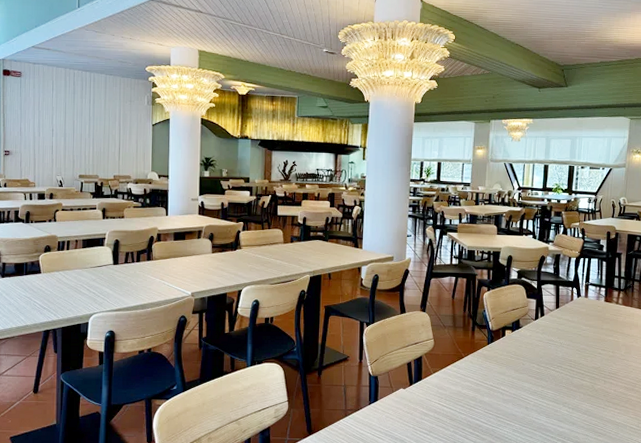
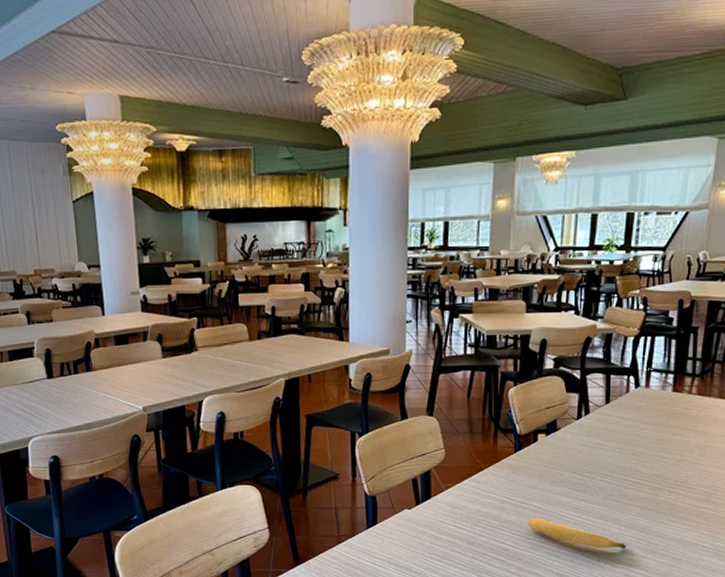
banana: none [497,400,574,428] -> present [528,518,627,549]

